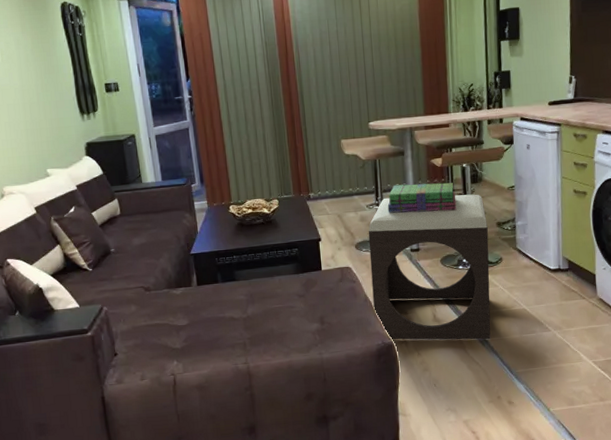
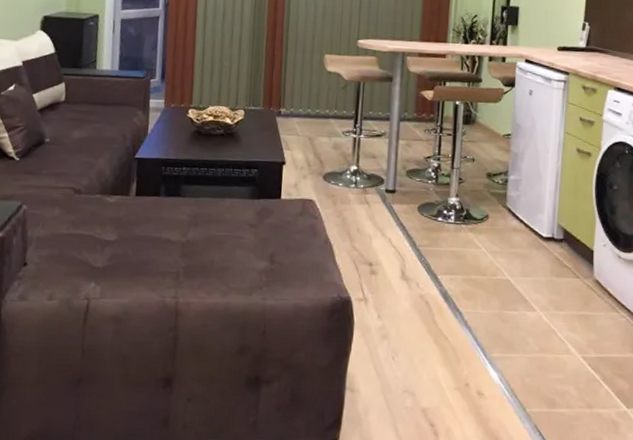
footstool: present [368,194,491,340] -> none [334,126,476,311]
stack of books: present [387,182,457,213] -> none [365,113,444,152]

